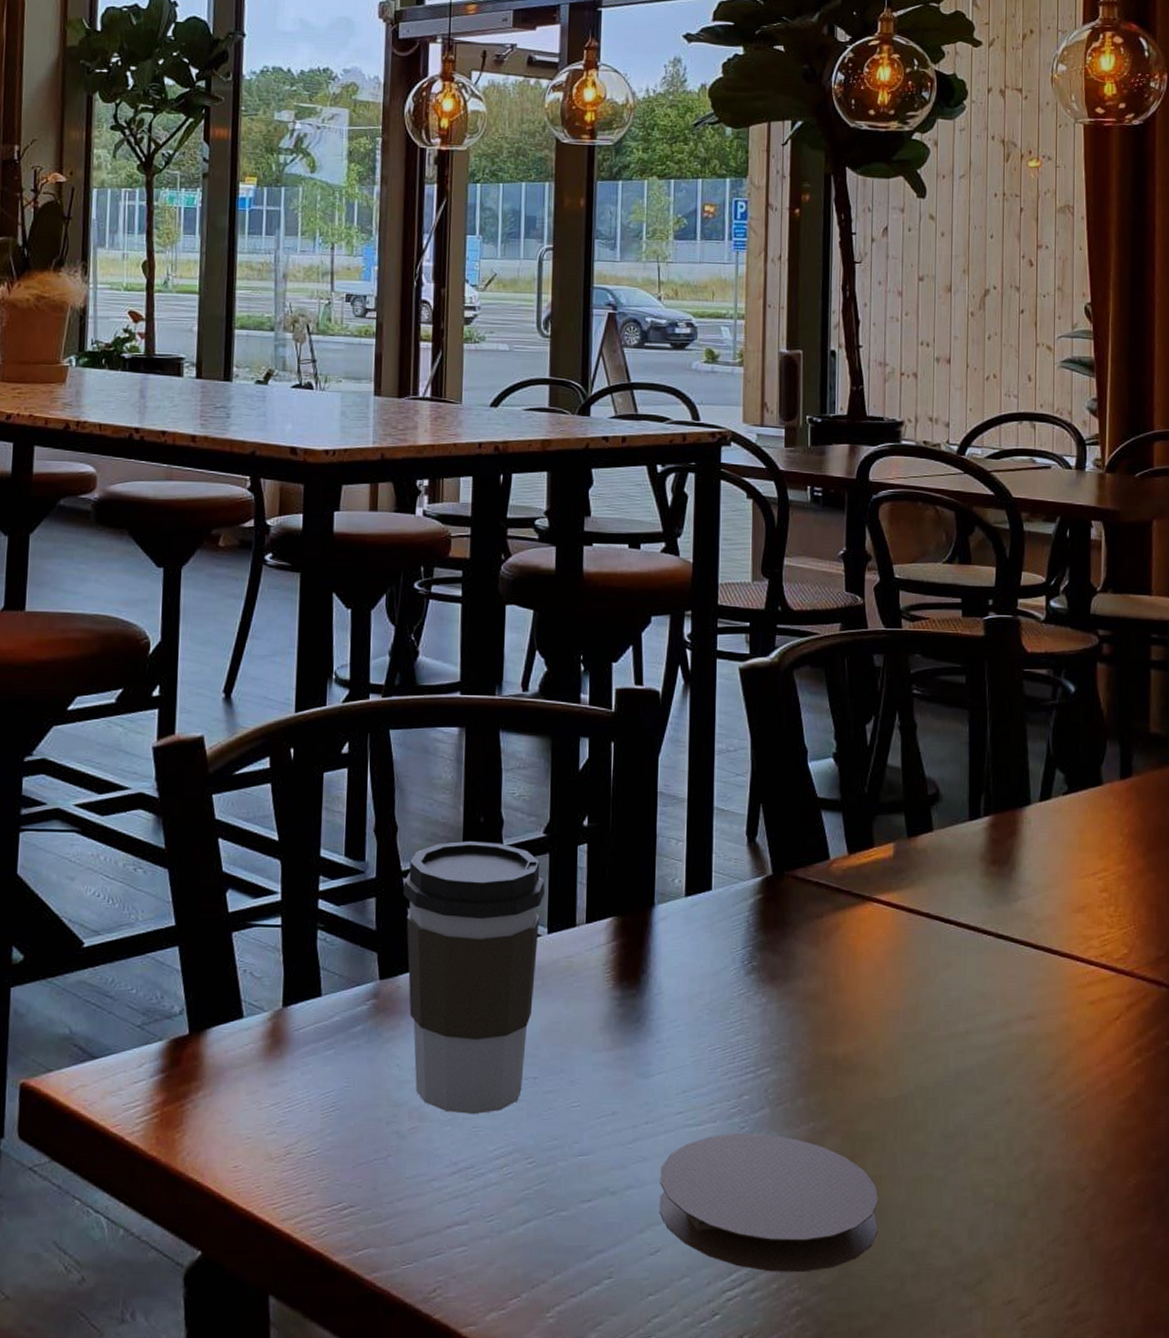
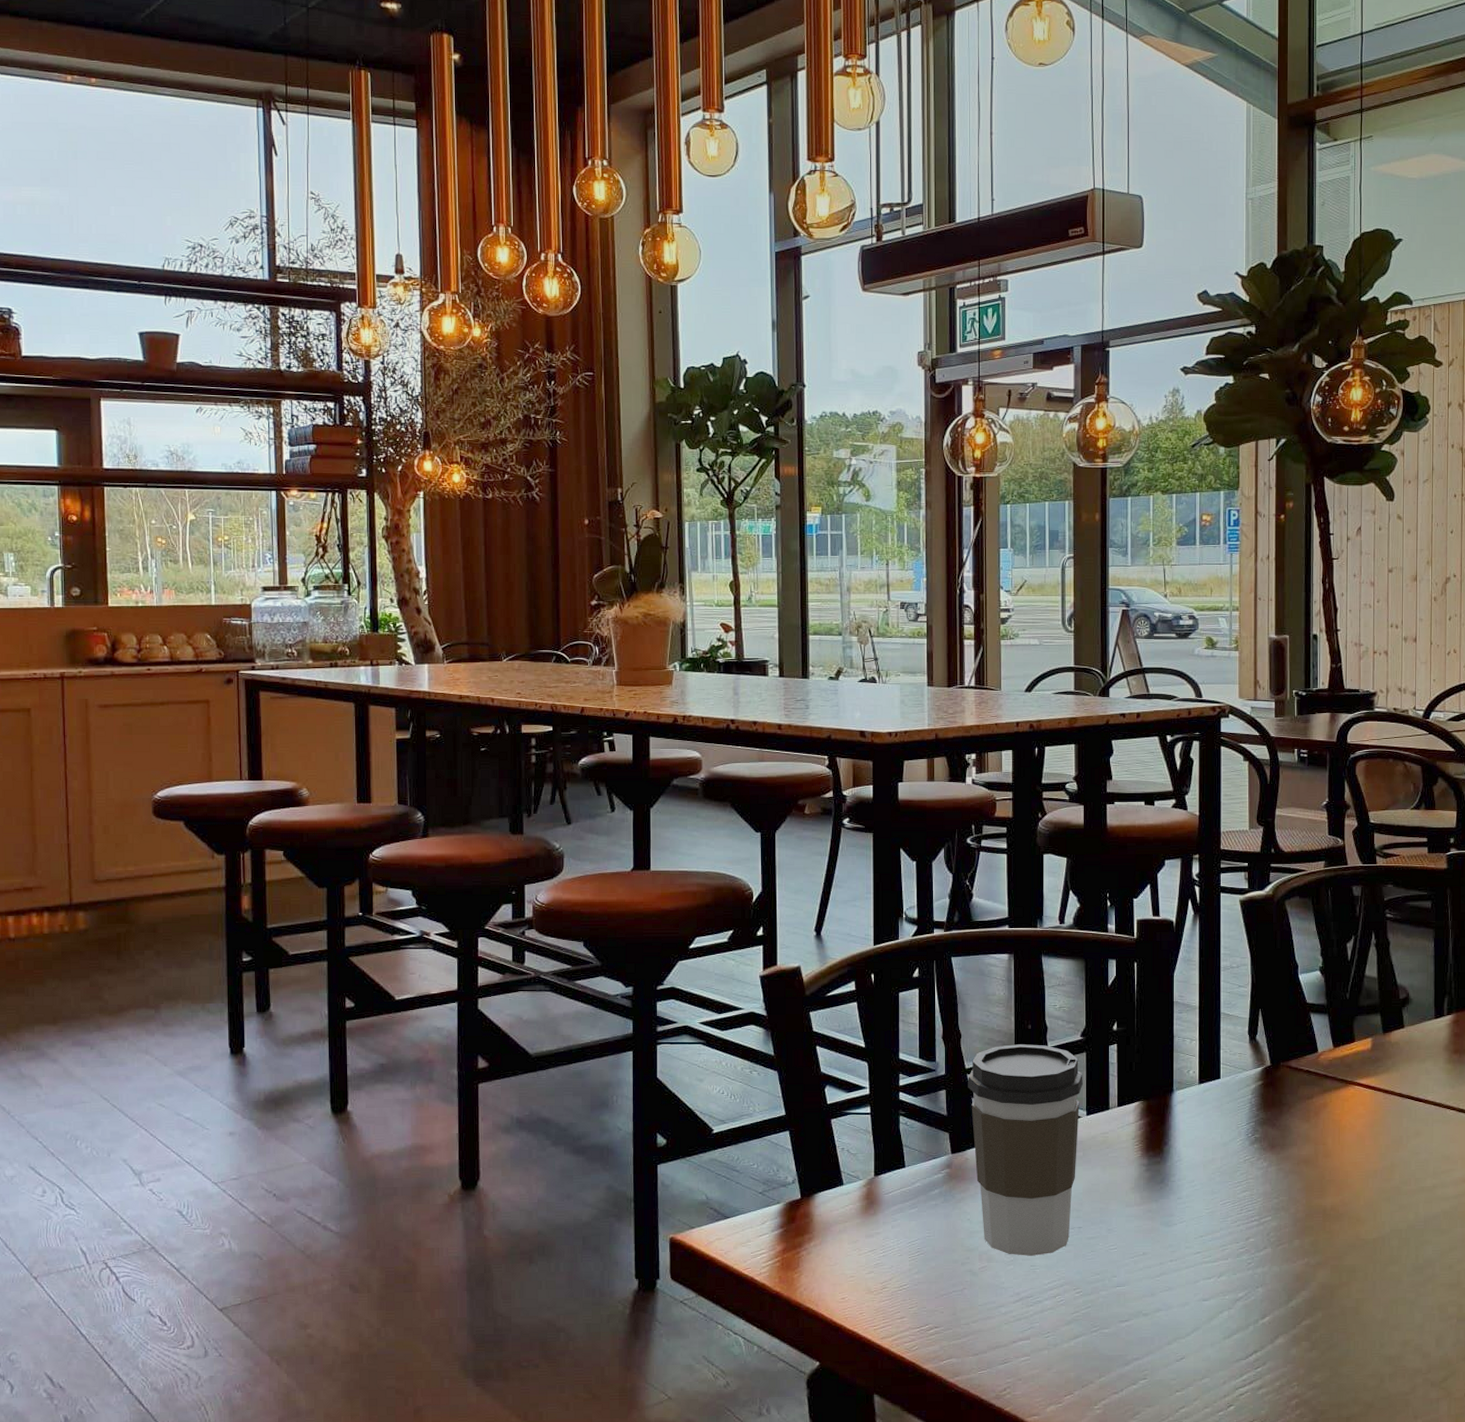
coaster: present [659,1133,879,1273] -> none [1183,1267,1362,1374]

